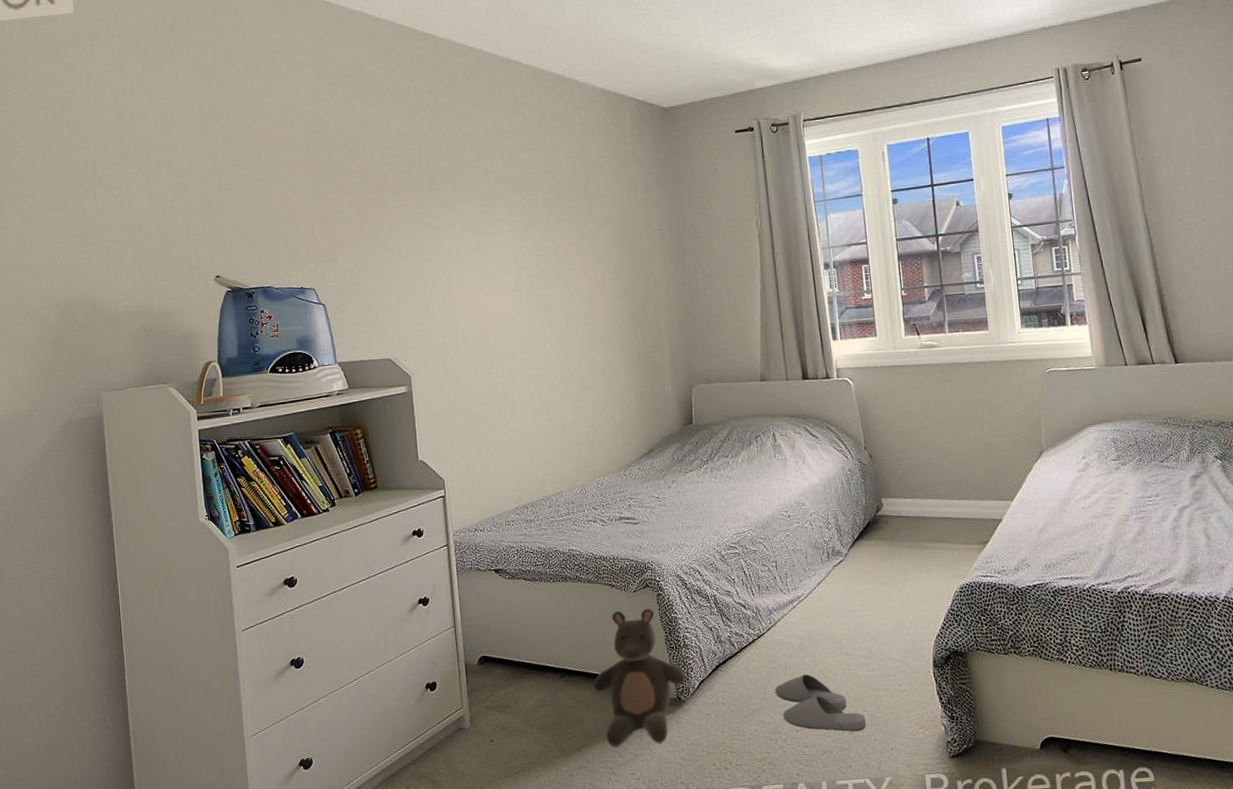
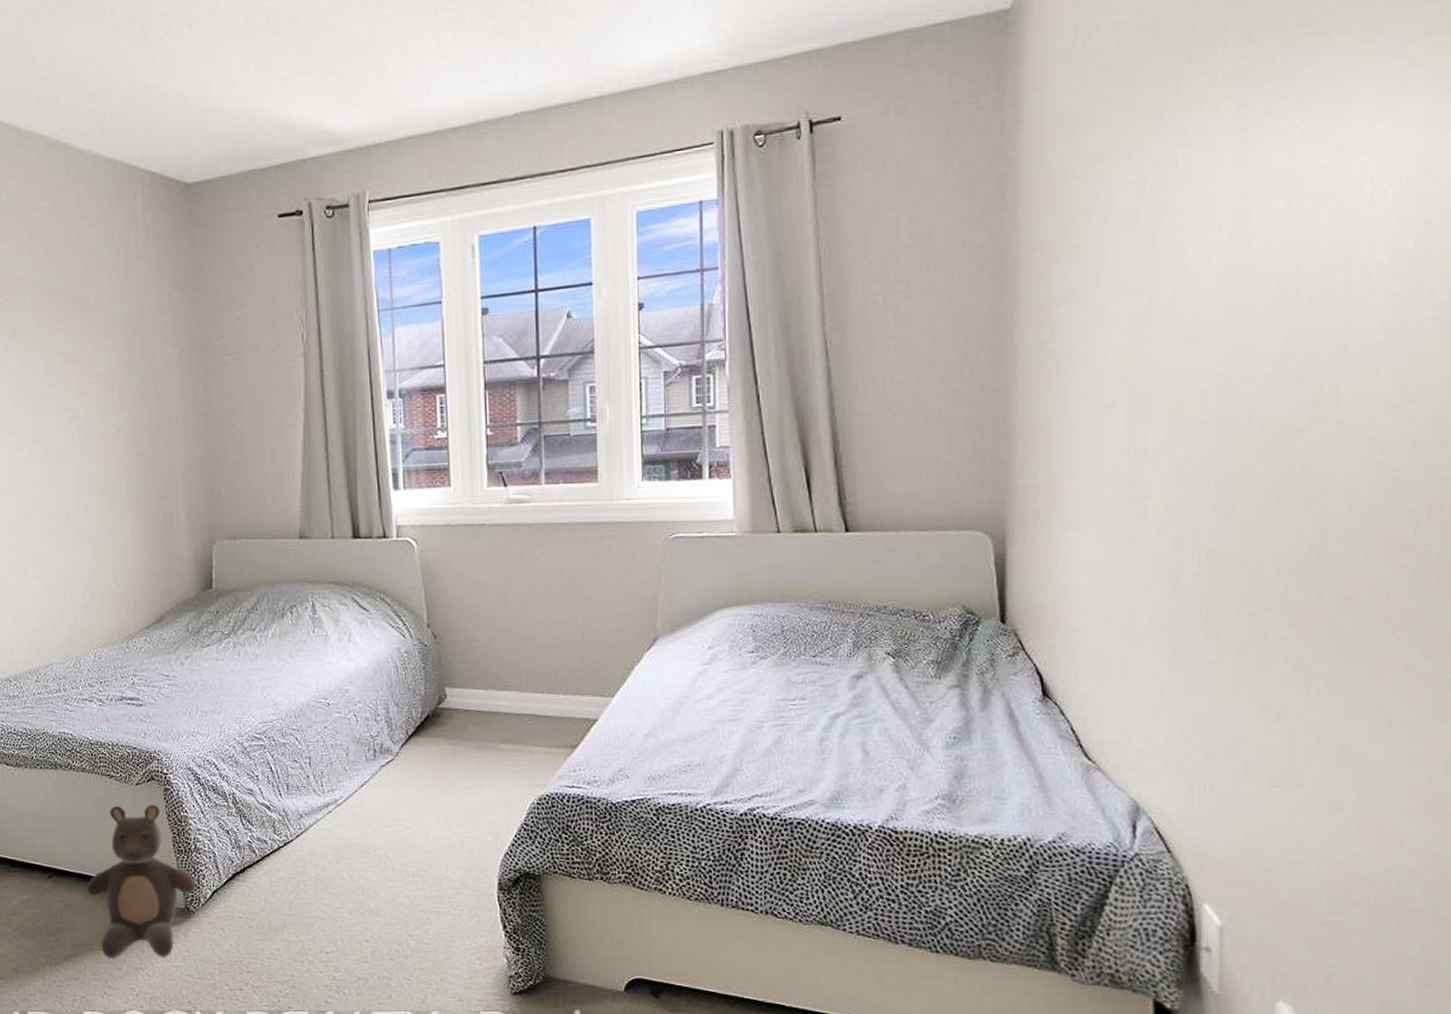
slippers: present [775,674,866,731] -> none [303,890,412,957]

